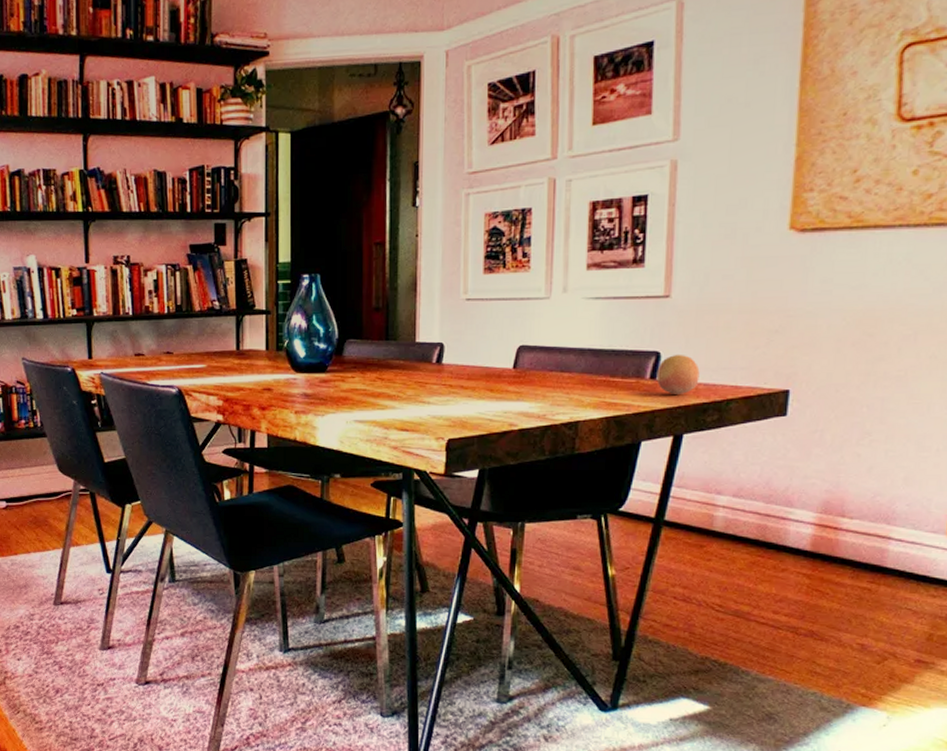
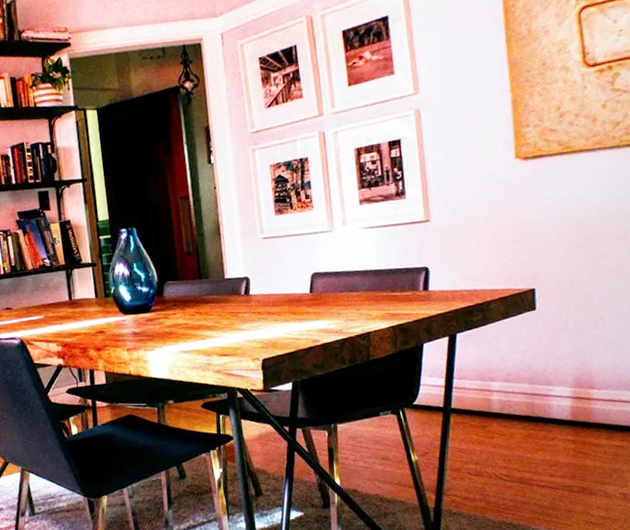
fruit: present [656,354,700,394] -> none [428,267,463,302]

